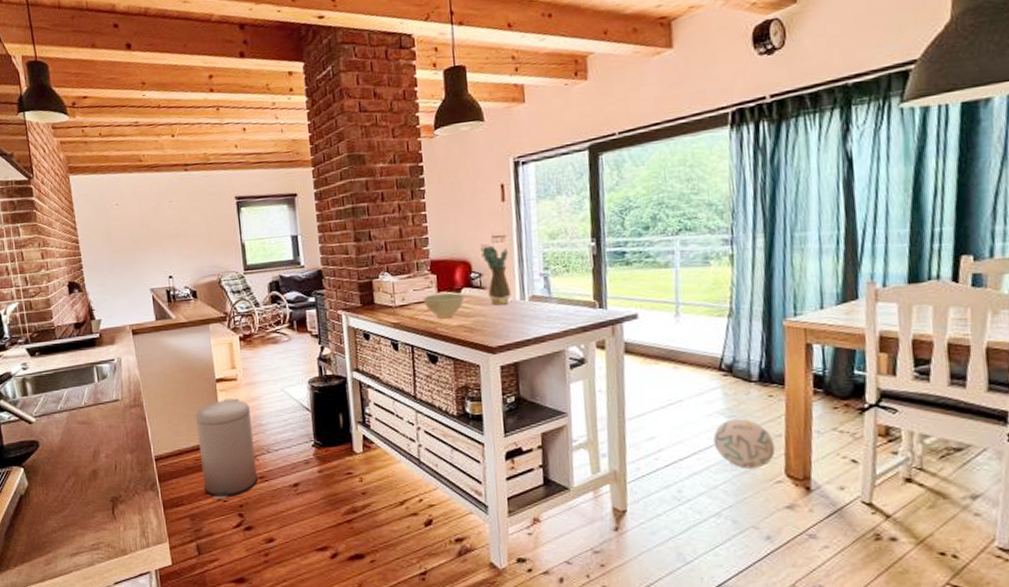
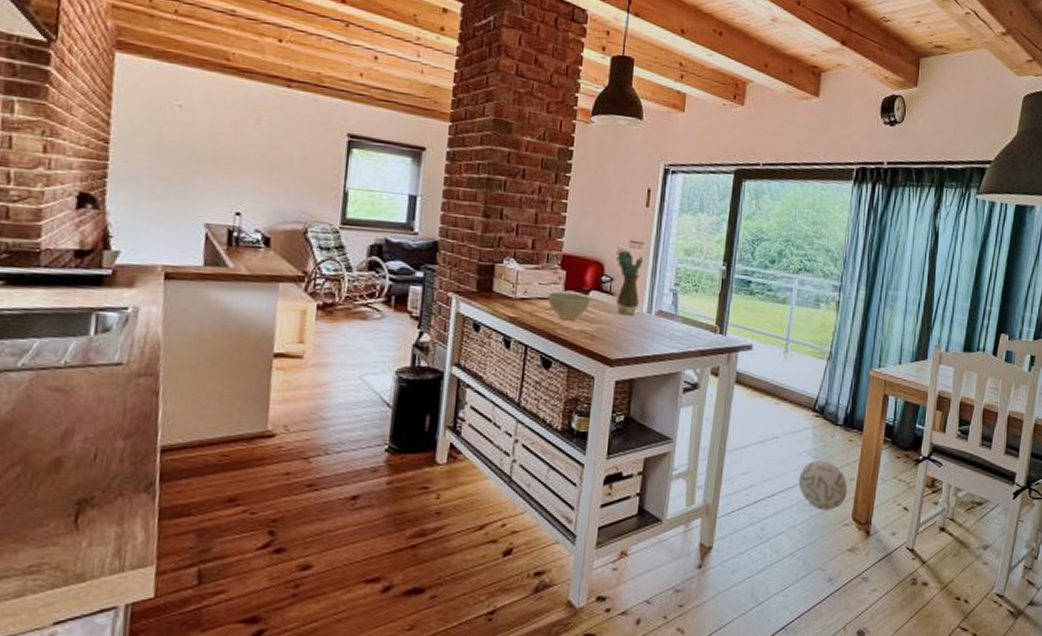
pedal bin: present [195,398,258,500] -> none [226,380,314,511]

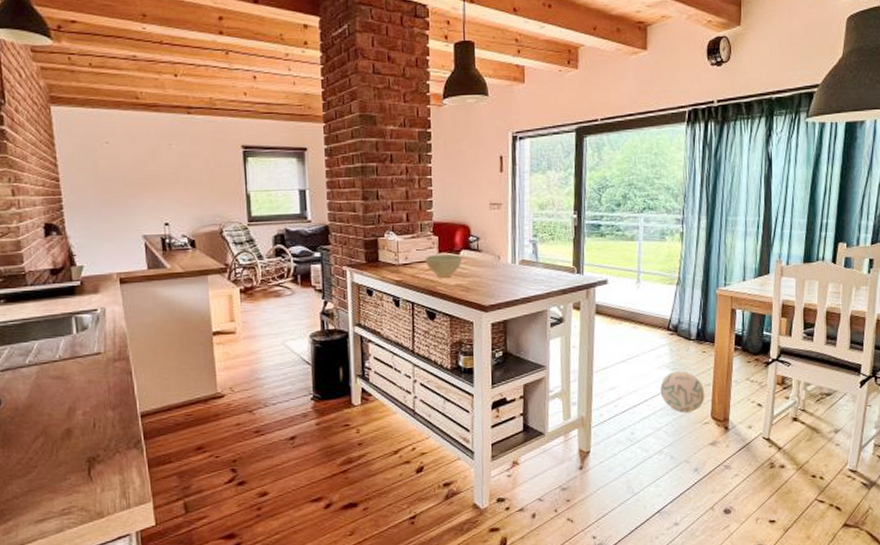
vase: present [616,246,644,316] -> none [478,209,504,268]

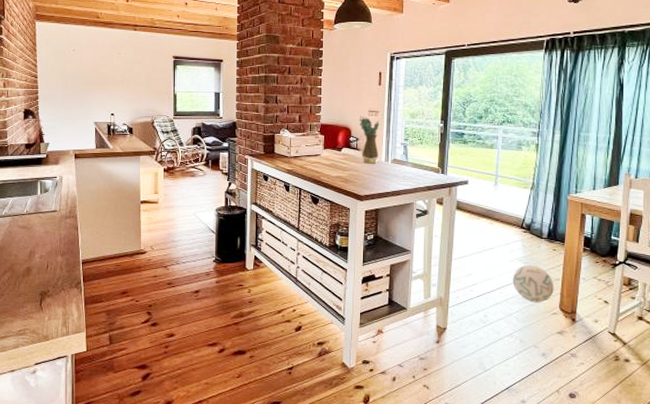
bowl: present [424,254,463,278] -> none [312,151,344,170]
vase: none [478,209,504,268] -> present [359,115,380,164]

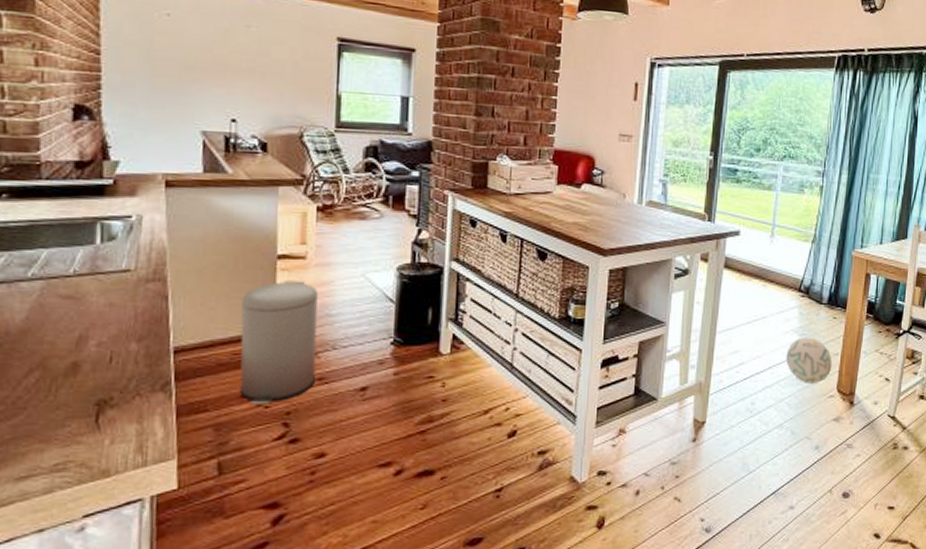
pedal bin: none [120,218,167,299] -> present [240,281,319,405]
vase: present [359,115,380,164] -> none [606,140,633,207]

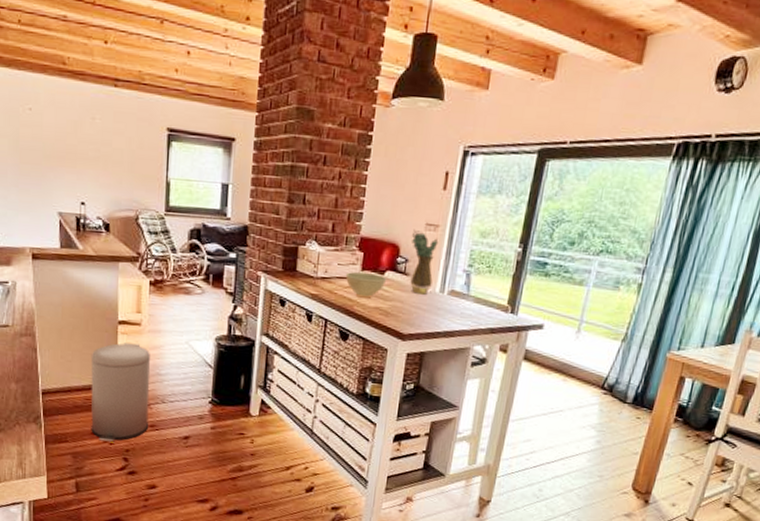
bowl: none [540,187,584,214] -> present [345,272,387,299]
vase: none [606,140,633,207] -> present [410,229,439,295]
ball: present [786,337,833,383] -> none [579,433,631,479]

